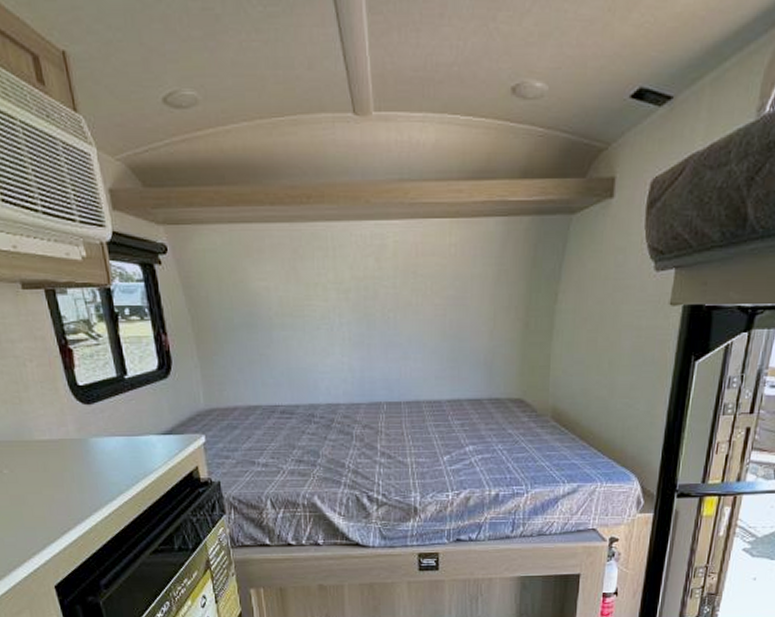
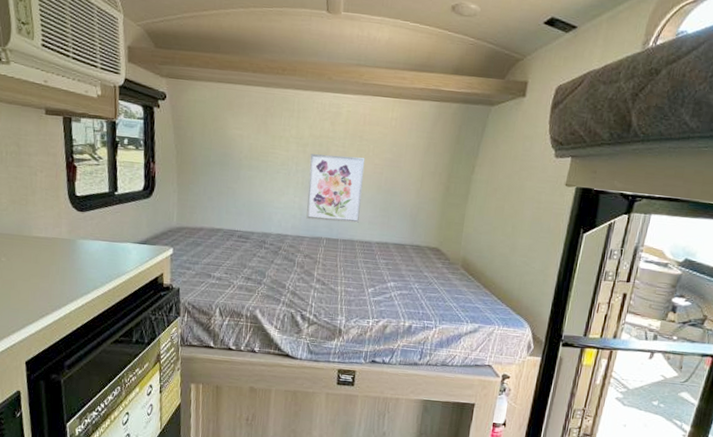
wall art: none [355,299,423,381] -> present [306,153,365,223]

